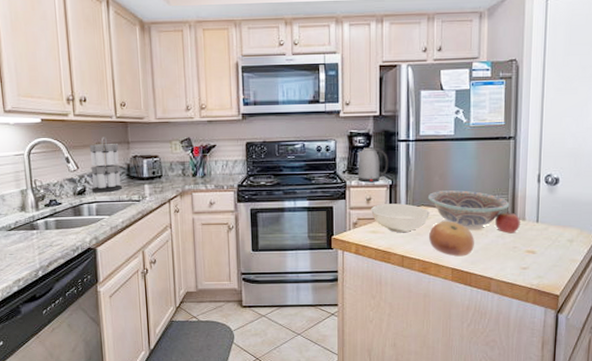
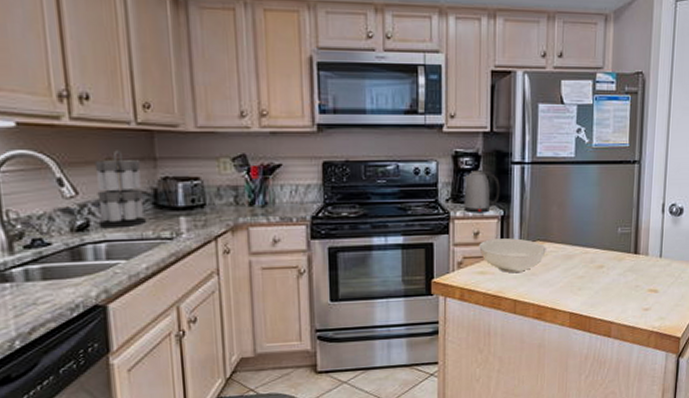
decorative bowl: present [427,190,510,231] -> none [544,222,633,269]
fruit: present [428,220,474,257] -> none [544,257,595,299]
apple: present [494,211,520,234] -> none [616,245,643,271]

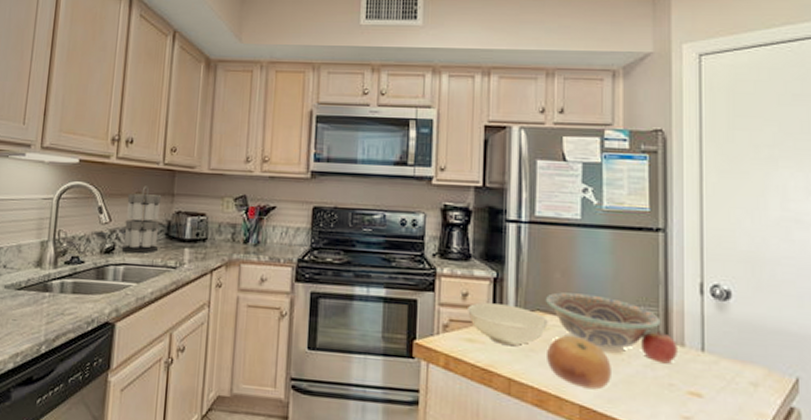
kettle: present [463,170,500,213] -> none [451,226,493,273]
decorative bowl: none [544,222,633,269] -> present [545,292,661,354]
fruit: none [544,257,595,299] -> present [545,335,611,390]
apple: none [616,245,643,271] -> present [640,330,677,364]

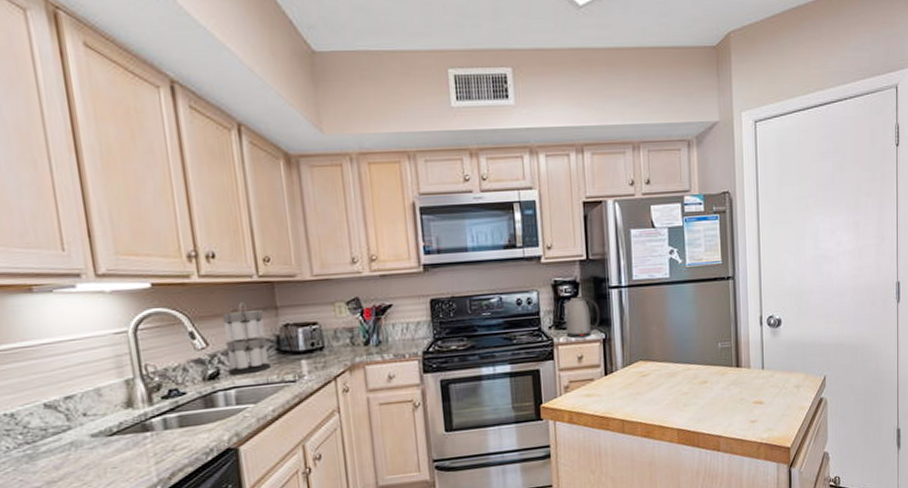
kettle: none [451,226,493,273] -> present [564,297,600,338]
bowl: present [468,302,548,347] -> none [584,359,649,394]
decorative bowl: present [545,292,661,354] -> none [645,339,733,385]
fruit: present [545,335,611,390] -> none [649,375,699,416]
apple: present [640,330,677,364] -> none [719,359,746,384]

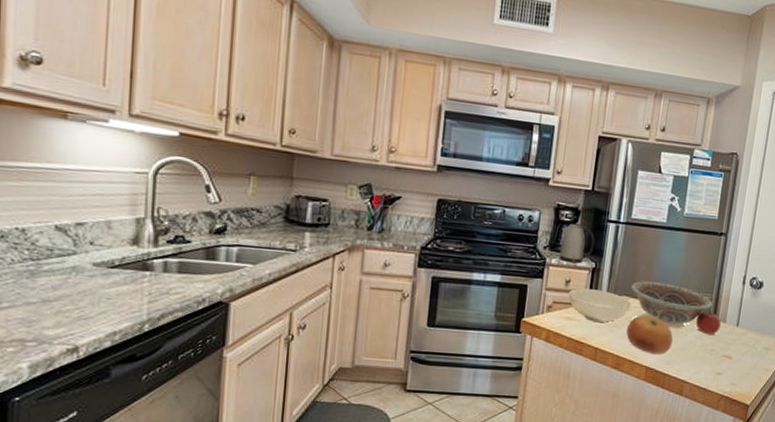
spice rack: present [221,302,272,376] -> none [234,167,280,236]
bowl: none [584,359,649,394] -> present [568,288,631,323]
decorative bowl: none [645,339,733,385] -> present [630,281,713,329]
fruit: none [649,375,699,416] -> present [625,314,673,355]
apple: none [719,359,746,384] -> present [695,311,721,335]

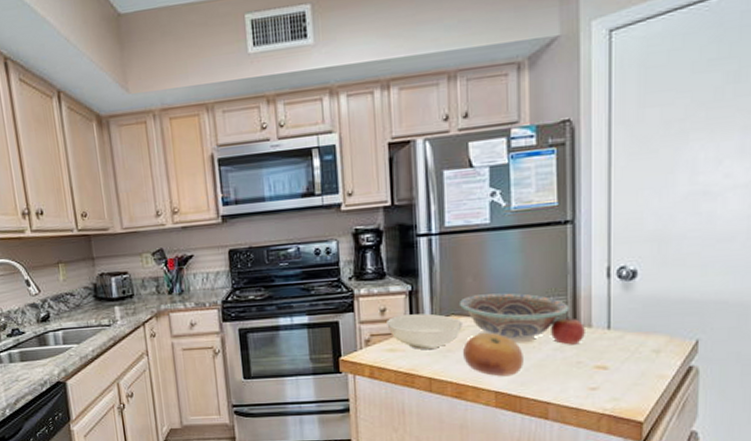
kettle: present [559,223,595,264] -> none [366,246,406,290]

